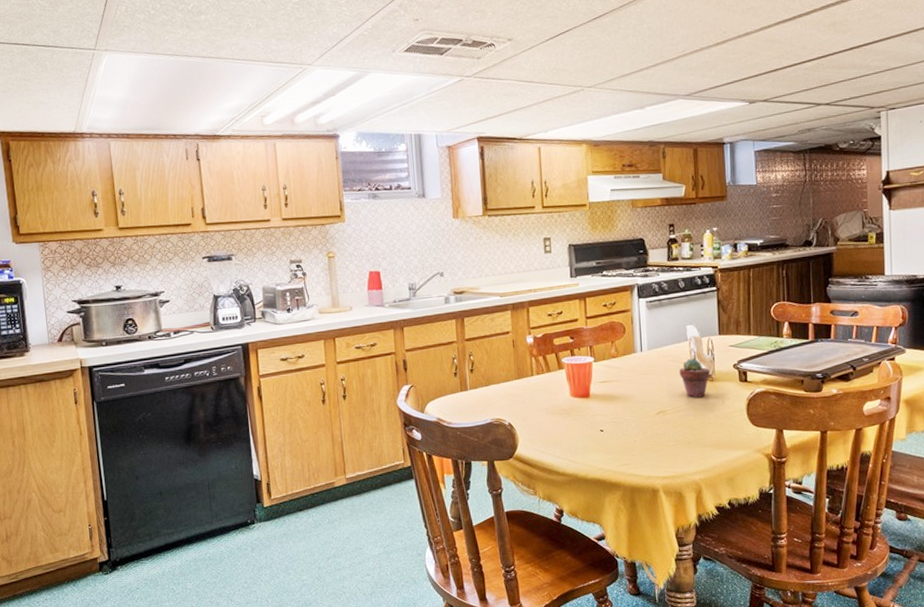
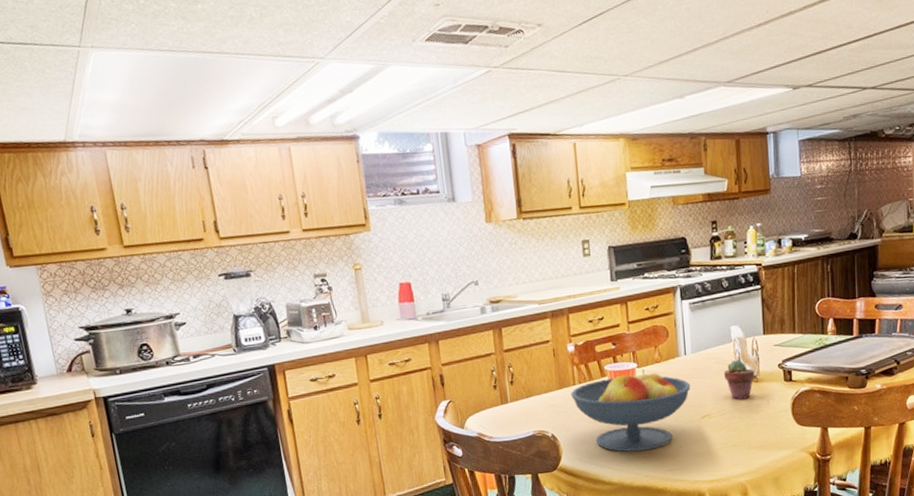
fruit bowl: none [528,363,647,444] -> present [571,369,691,452]

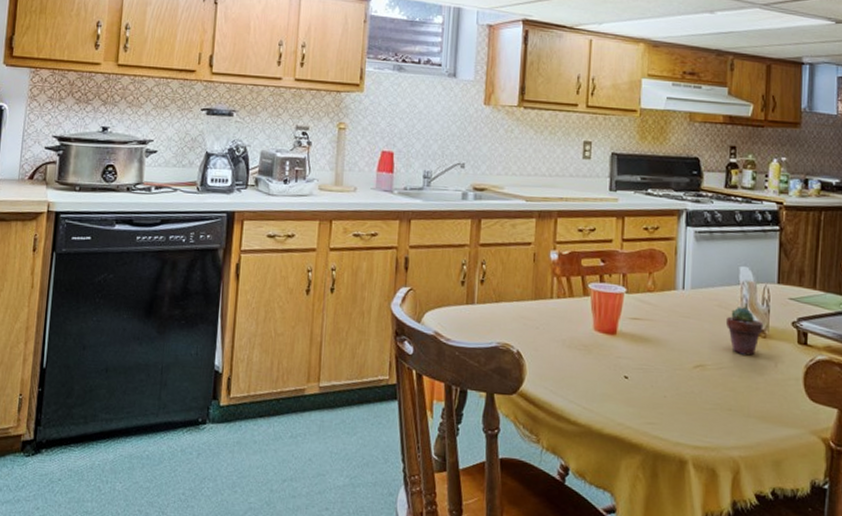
fruit bowl: present [571,369,691,452] -> none [546,296,686,393]

